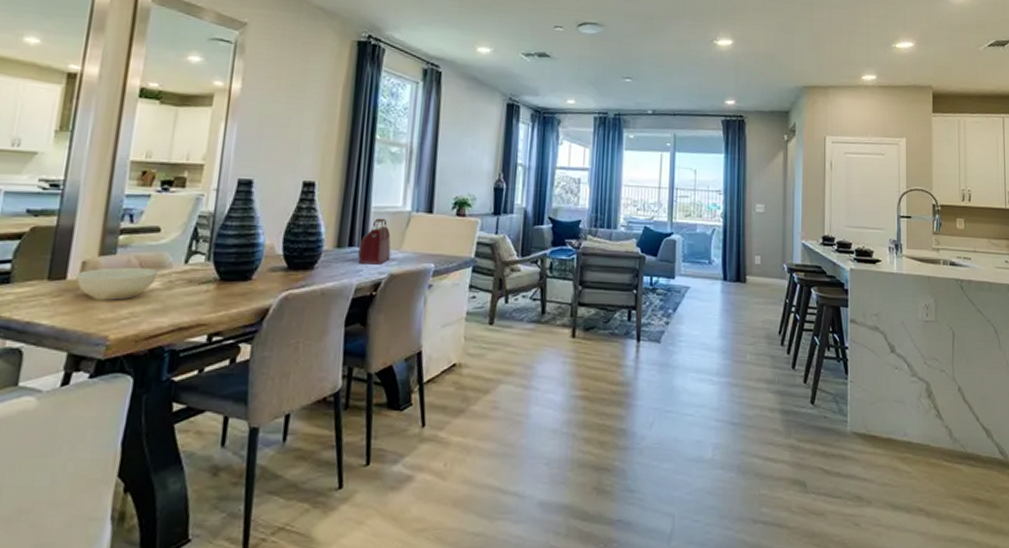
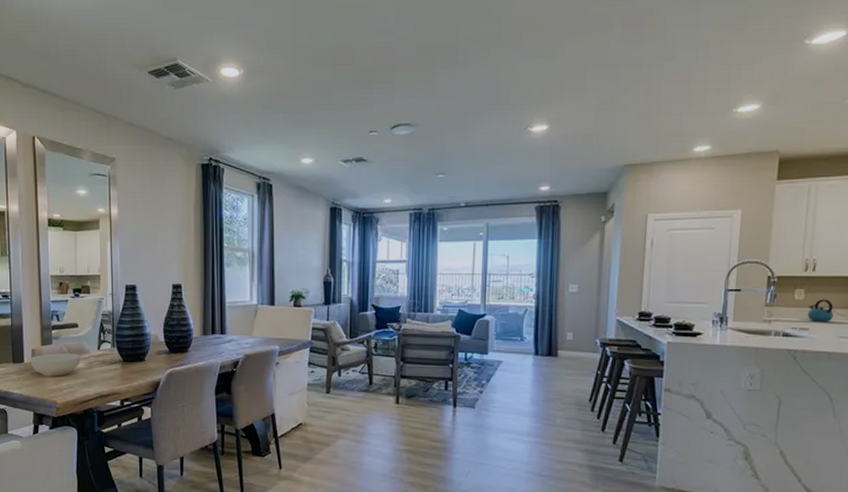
handbag: present [358,218,391,265] -> none [219,310,244,348]
kettle: none [968,229,990,253] -> present [807,299,834,323]

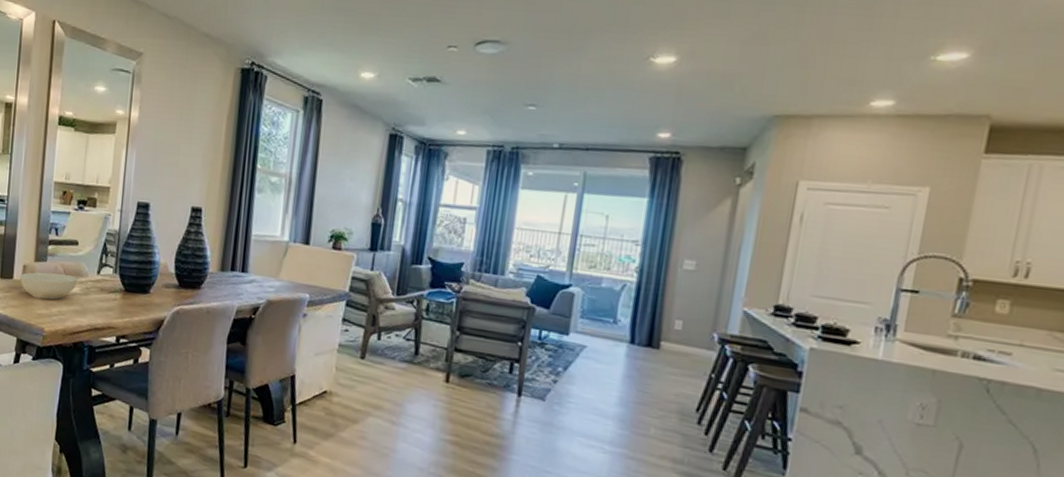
kettle: present [807,299,834,323] -> none [1010,316,1051,349]

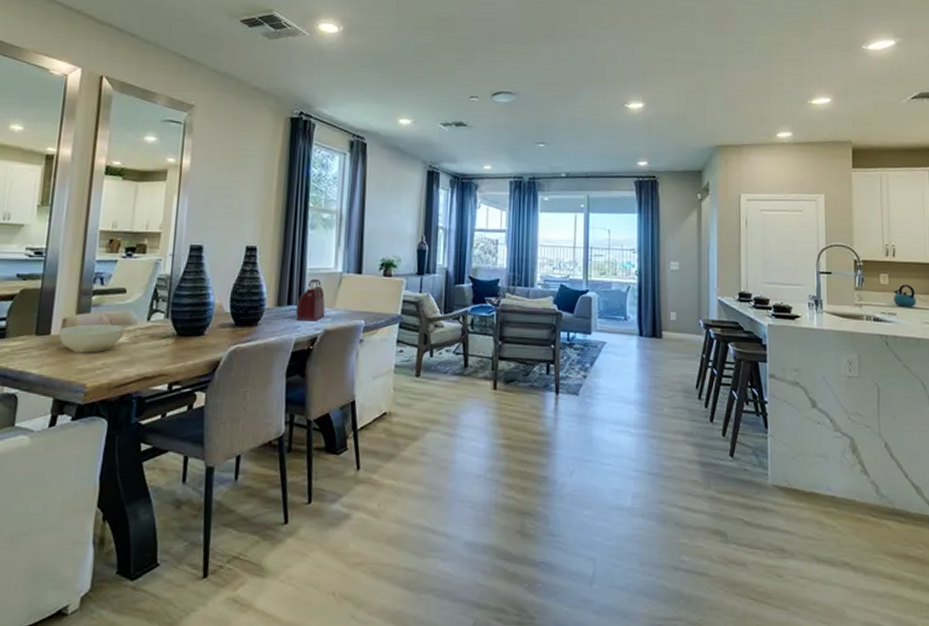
handbag: none [239,245,270,291] -> present [296,278,325,321]
kettle: none [1010,316,1051,349] -> present [893,284,916,308]

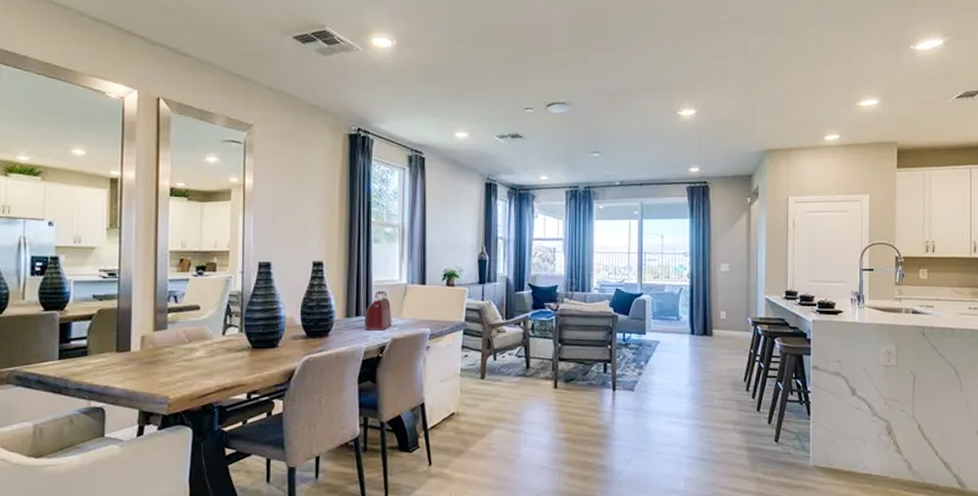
bowl: present [57,323,126,353] -> none [137,339,202,367]
kettle: present [893,284,916,308] -> none [931,278,953,300]

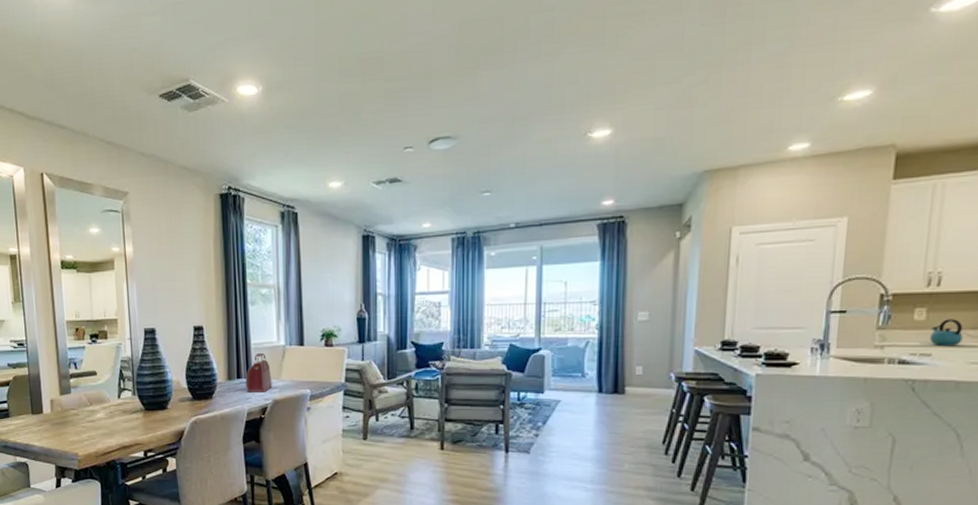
kettle: none [931,278,953,300] -> present [929,319,963,347]

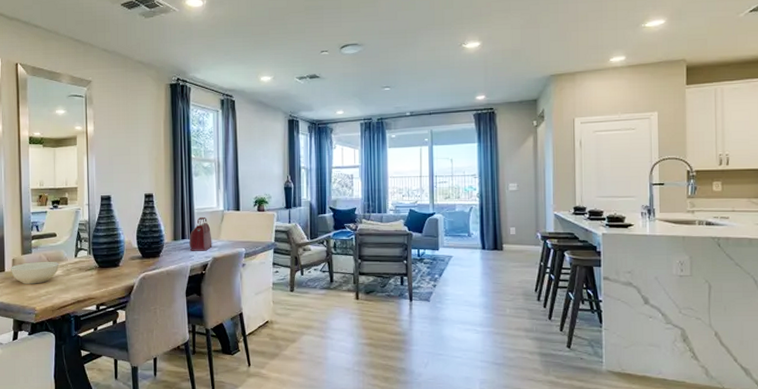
bowl: none [48,402,102,427] -> present [10,261,60,284]
kettle: present [929,319,963,347] -> none [726,190,750,212]

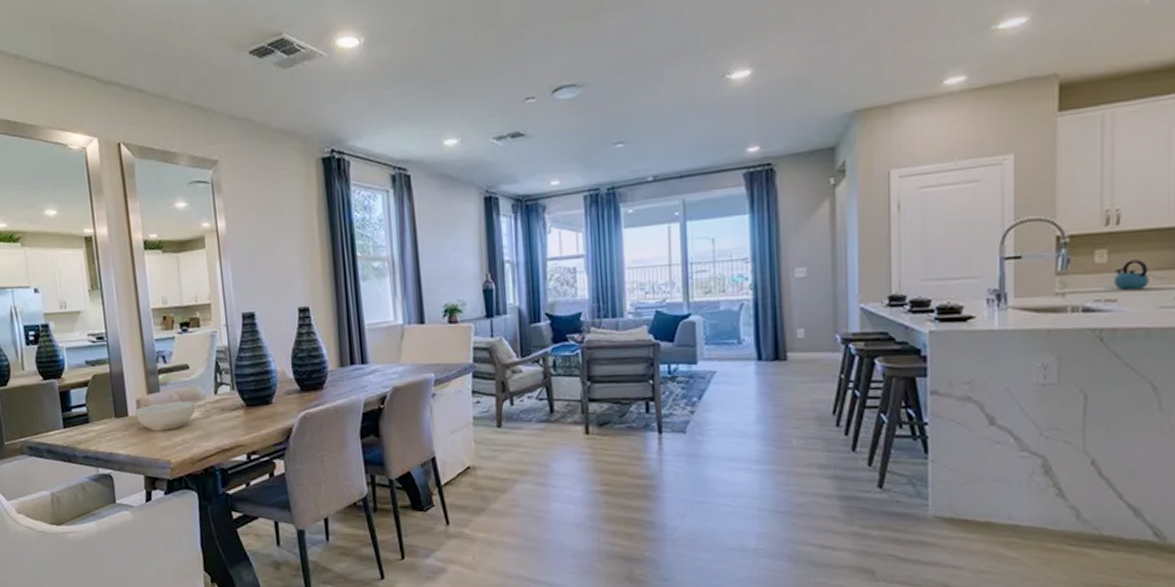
handbag: present [189,216,212,251] -> none [360,334,391,380]
kettle: none [726,190,750,212] -> present [1113,260,1149,290]

